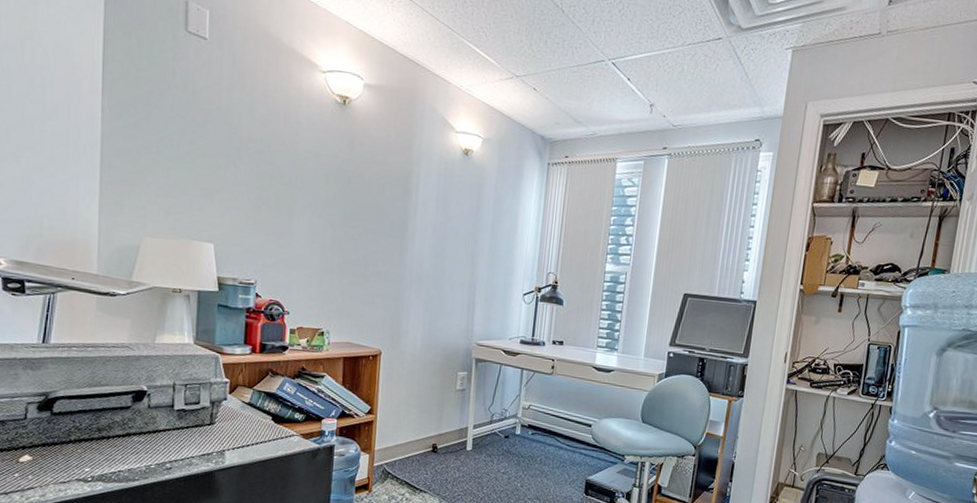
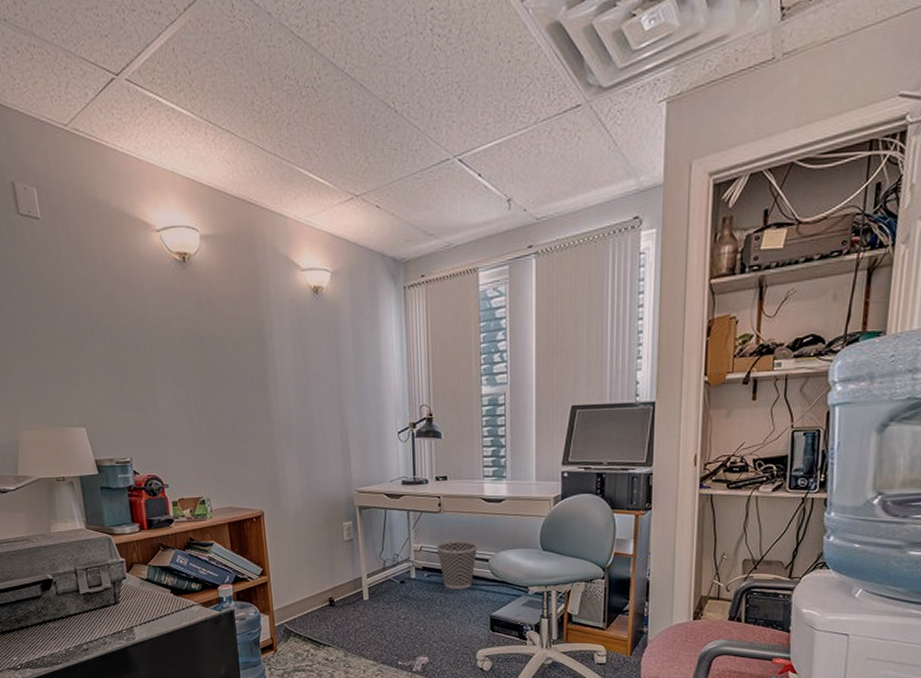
wastebasket: none [543,401,584,451] -> present [436,539,478,589]

